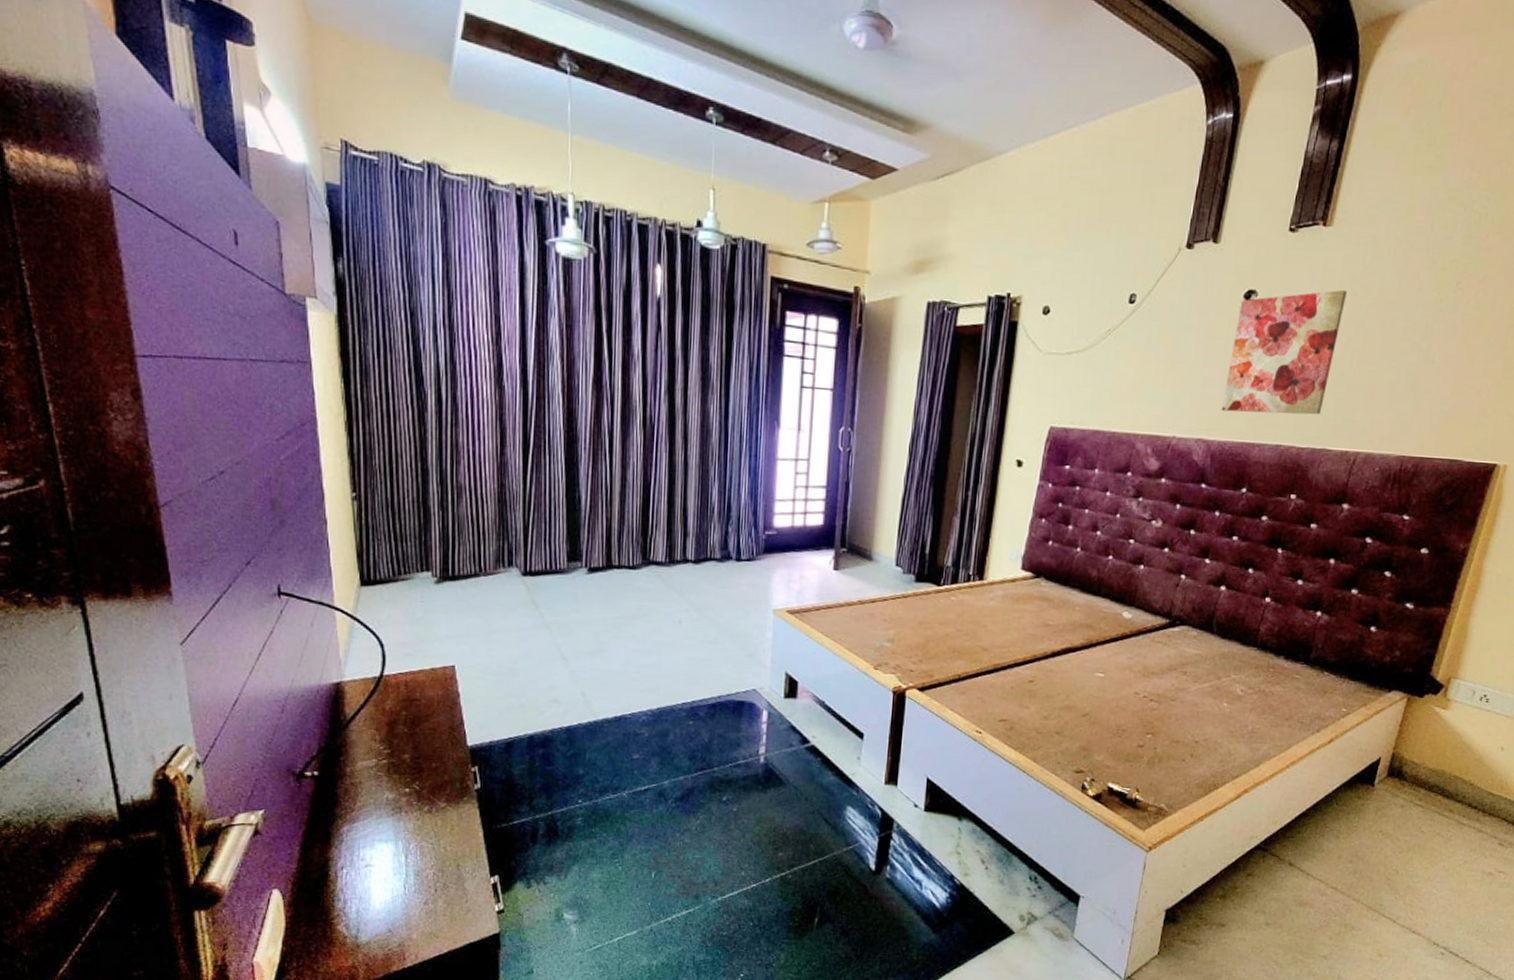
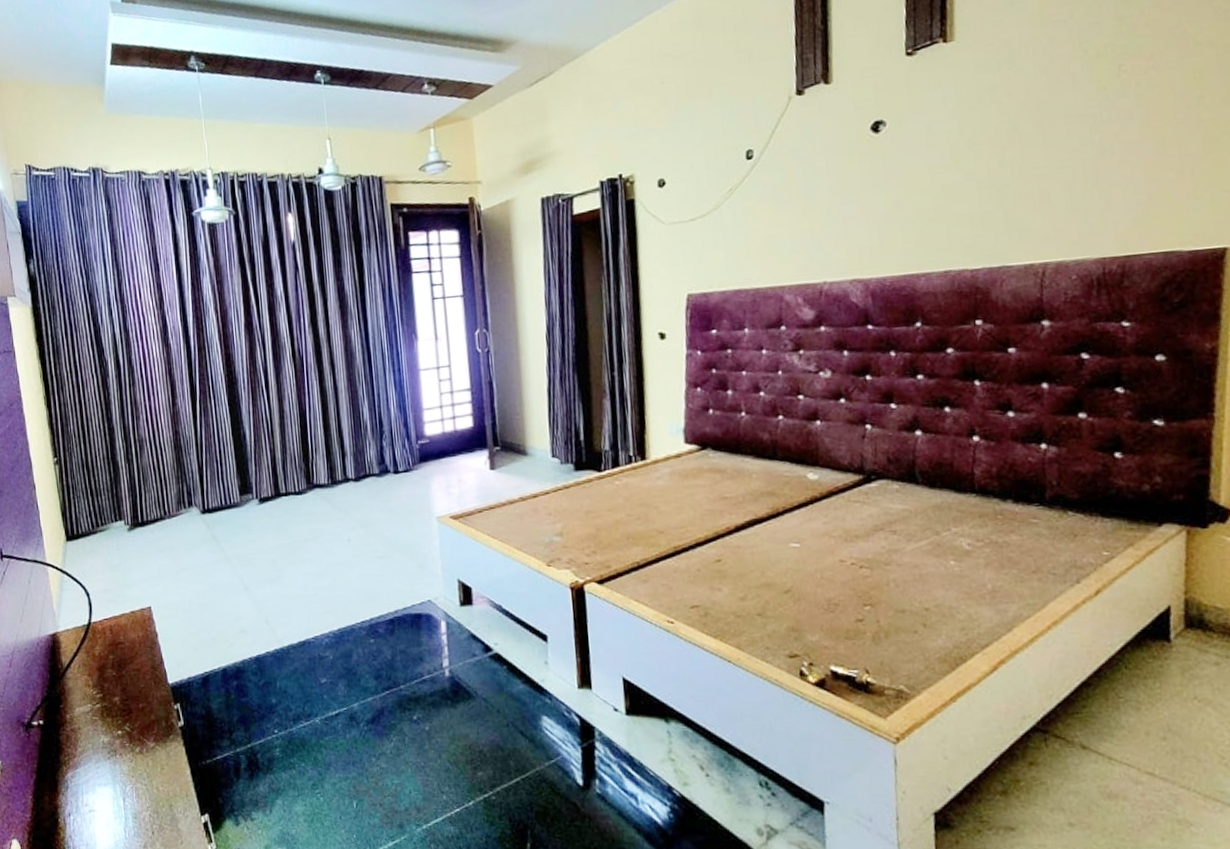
wall art: present [1221,289,1348,415] -> none [869,99,990,247]

